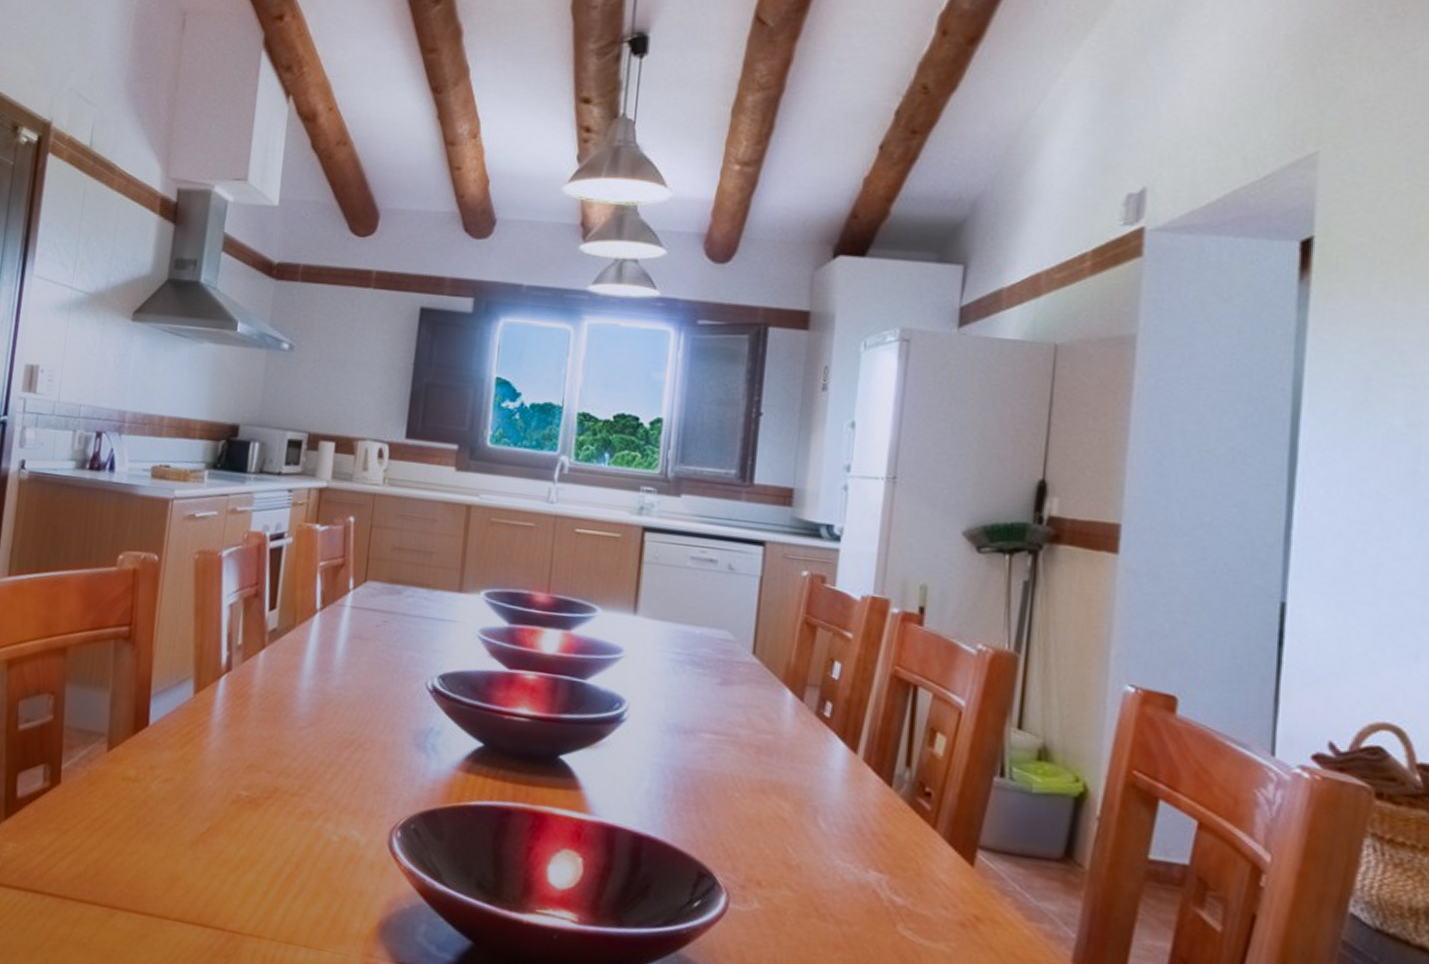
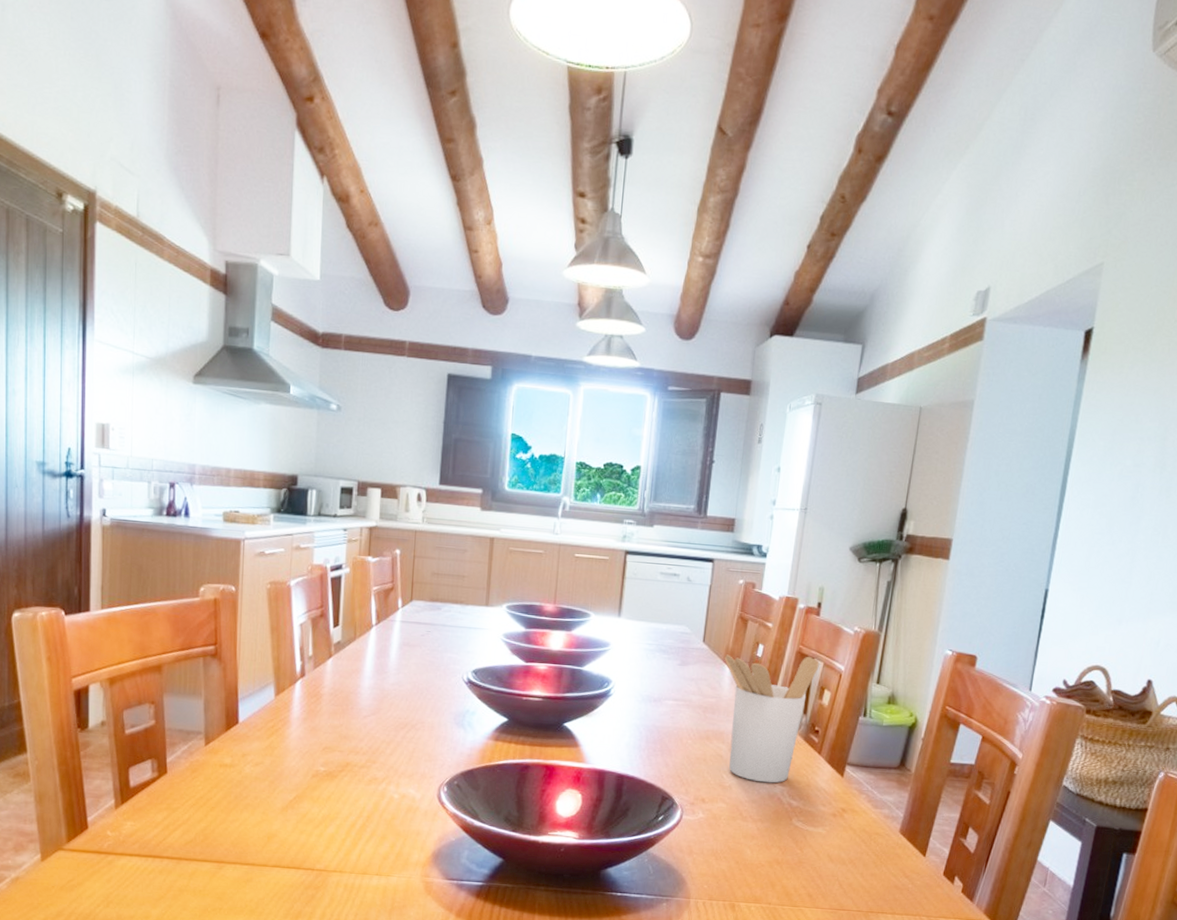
utensil holder: none [784,673,927,867] -> present [724,654,820,783]

